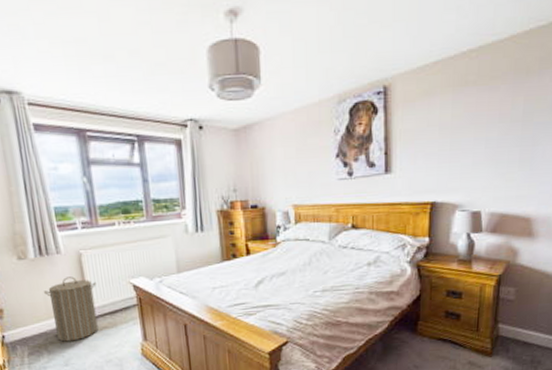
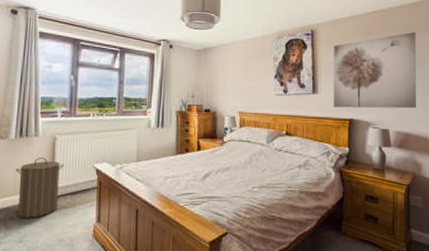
wall art: none [412,74,529,189] -> present [334,31,417,109]

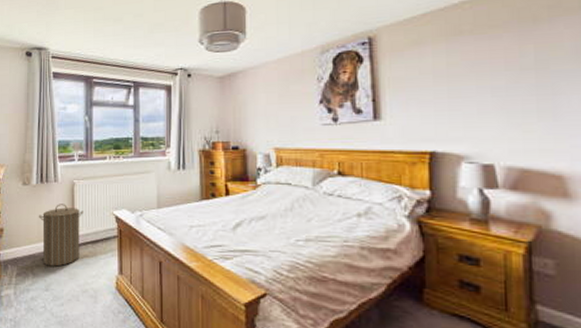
wall art: present [334,31,417,109] -> none [403,22,541,137]

